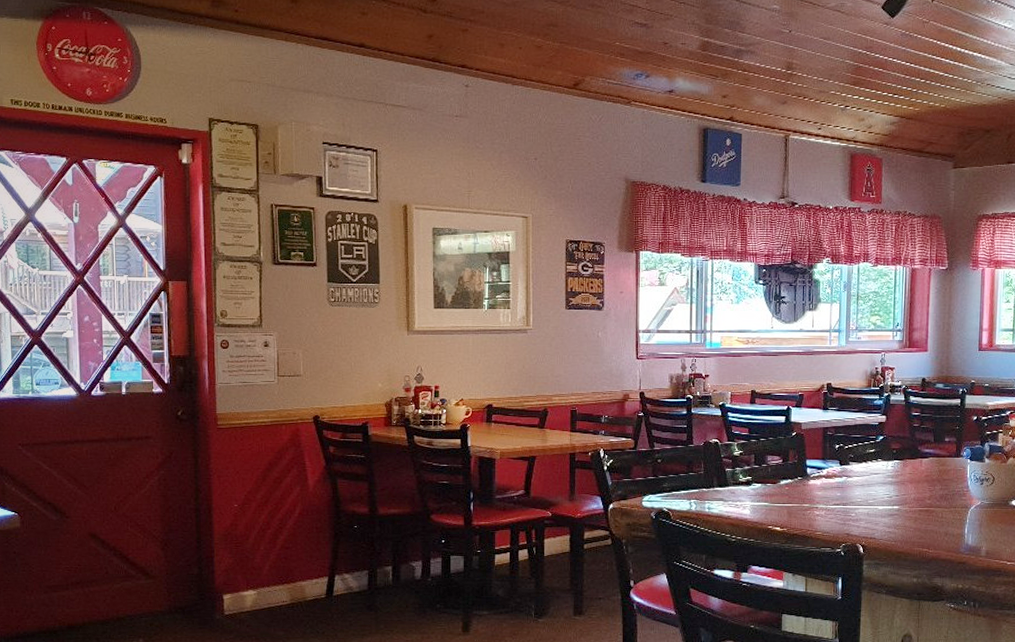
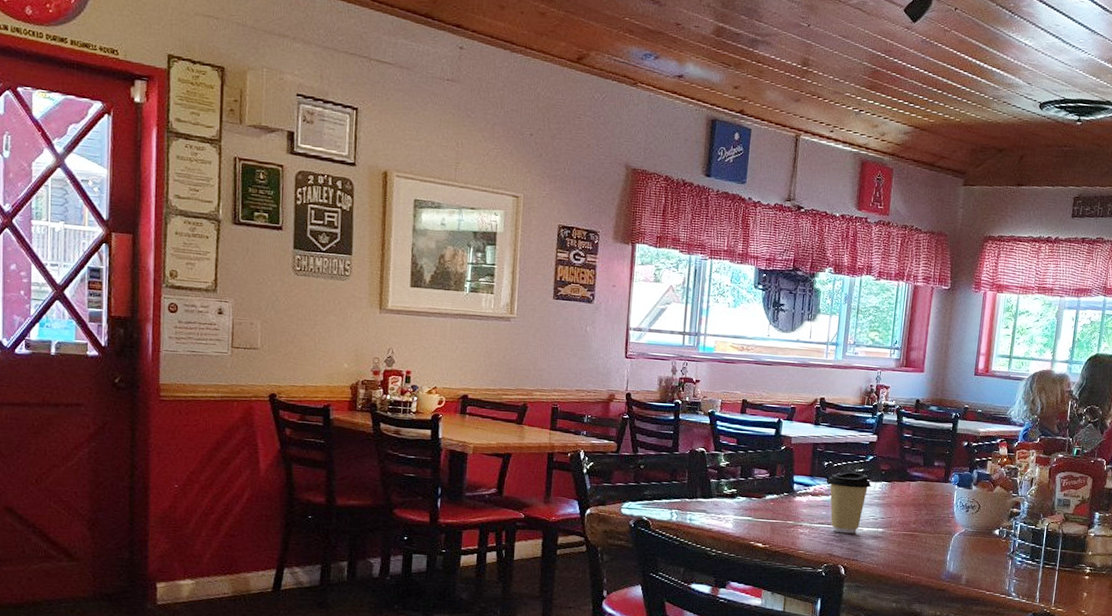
coffee cup: none [839,453,884,513] -> present [827,472,872,534]

